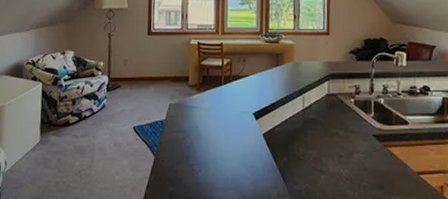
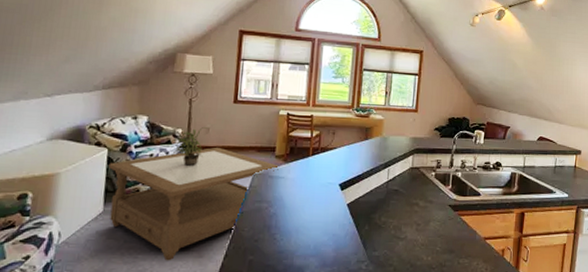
coffee table: none [43,78,193,191] -> present [108,147,279,261]
potted plant: none [94,60,125,97] -> present [170,127,207,166]

